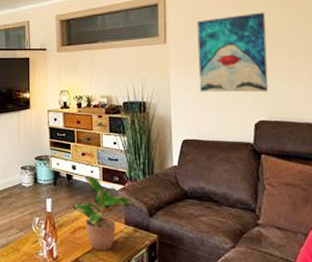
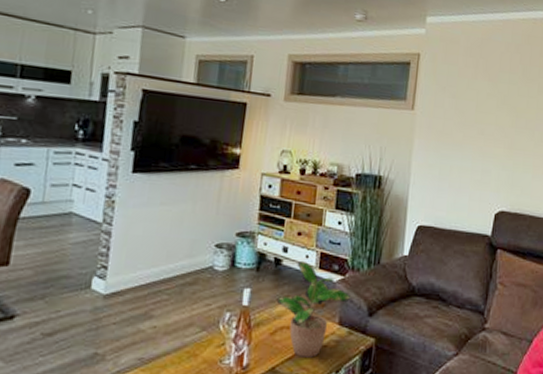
wall art: present [197,12,269,93] -> none [443,89,519,180]

